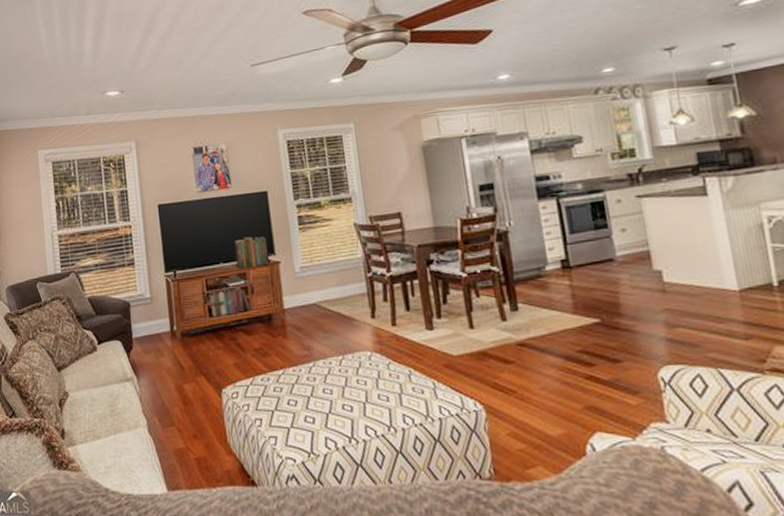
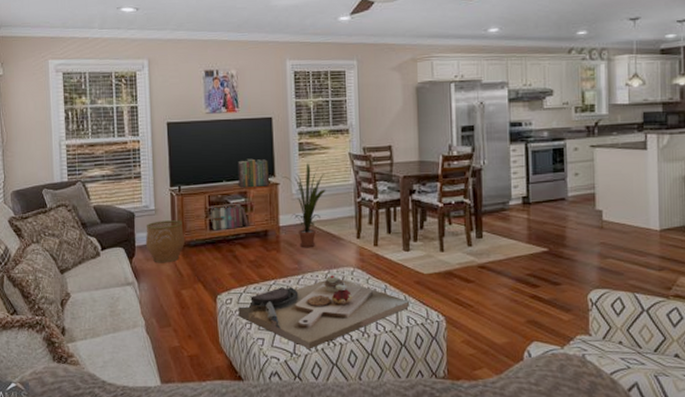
basket: none [142,306,184,356] -> present [145,219,184,263]
decorative tray: none [245,361,441,448] -> present [238,275,410,349]
house plant: none [283,237,332,332] -> present [283,163,326,248]

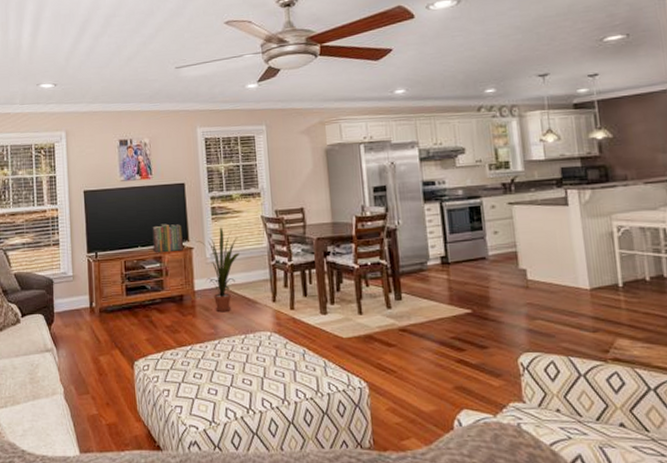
basket: present [145,219,184,263] -> none [63,285,102,330]
books: present [210,204,249,231] -> none [126,269,164,296]
decorative tray: present [238,275,410,349] -> none [155,340,331,418]

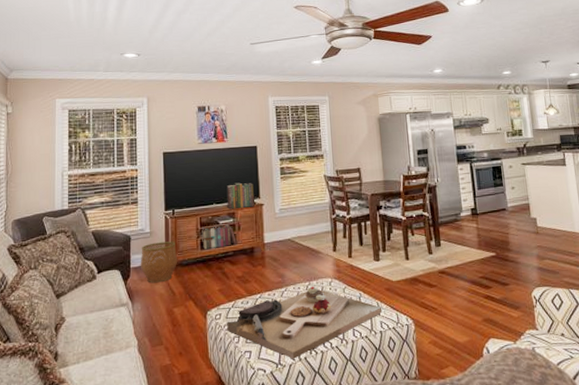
basket: none [63,285,102,330] -> present [140,240,177,283]
books: none [126,269,164,296] -> present [202,224,237,250]
decorative tray: none [155,340,331,418] -> present [227,286,383,359]
house plant: present [196,227,240,313] -> none [267,185,305,263]

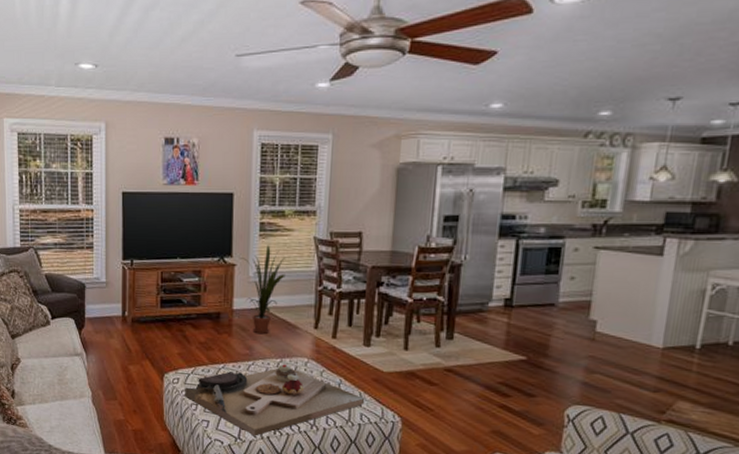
basket: present [140,240,177,283] -> none [95,294,134,337]
books: present [202,224,237,250] -> none [162,282,201,309]
books: present [226,182,255,210] -> none [193,236,226,267]
house plant: none [267,185,305,263] -> present [240,245,285,335]

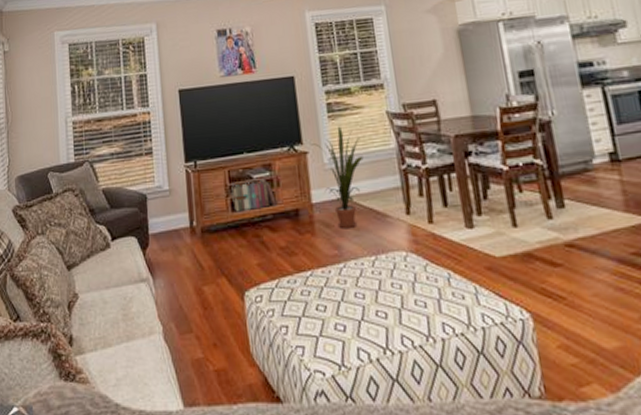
books: none [162,282,201,309] -> present [231,178,276,212]
decorative tray: present [185,364,365,436] -> none [270,262,484,360]

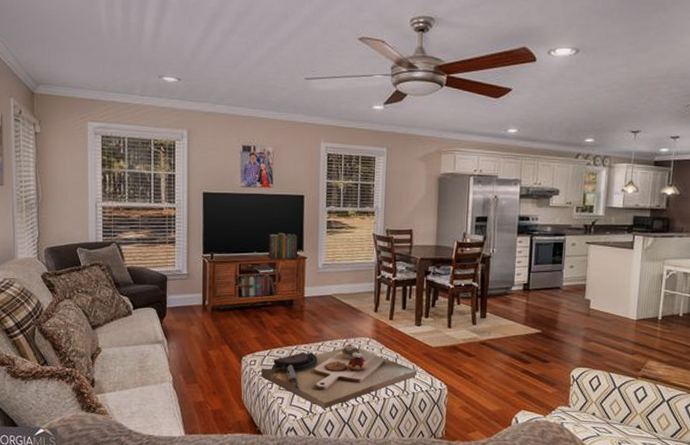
books: none [258,124,296,160] -> present [268,232,298,260]
decorative tray: none [270,262,484,360] -> present [261,343,418,409]
house plant: present [311,126,364,229] -> none [310,240,349,318]

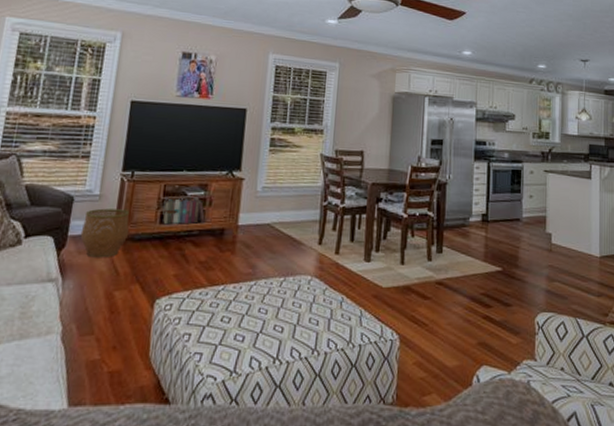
basket: none [176,284,214,325] -> present [80,208,130,258]
decorative tray: present [261,343,418,409] -> none [177,283,366,368]
books: present [268,232,298,260] -> none [200,149,236,181]

